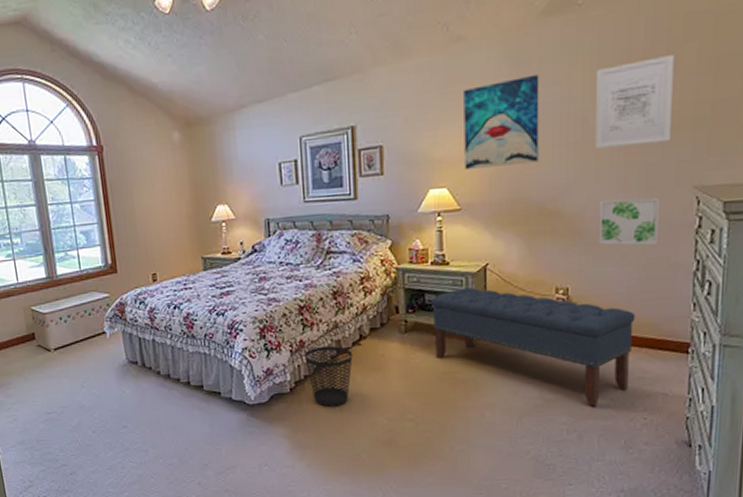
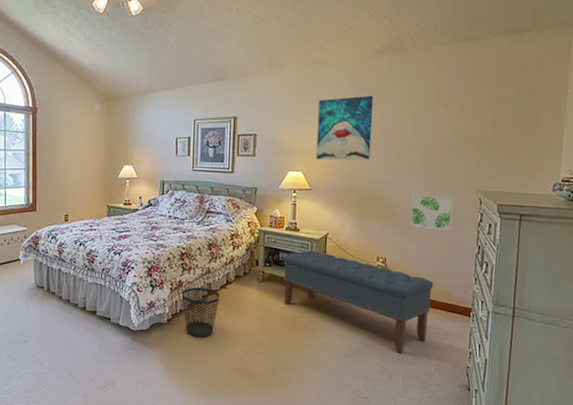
wall art: present [595,55,674,148] -> none [410,94,467,156]

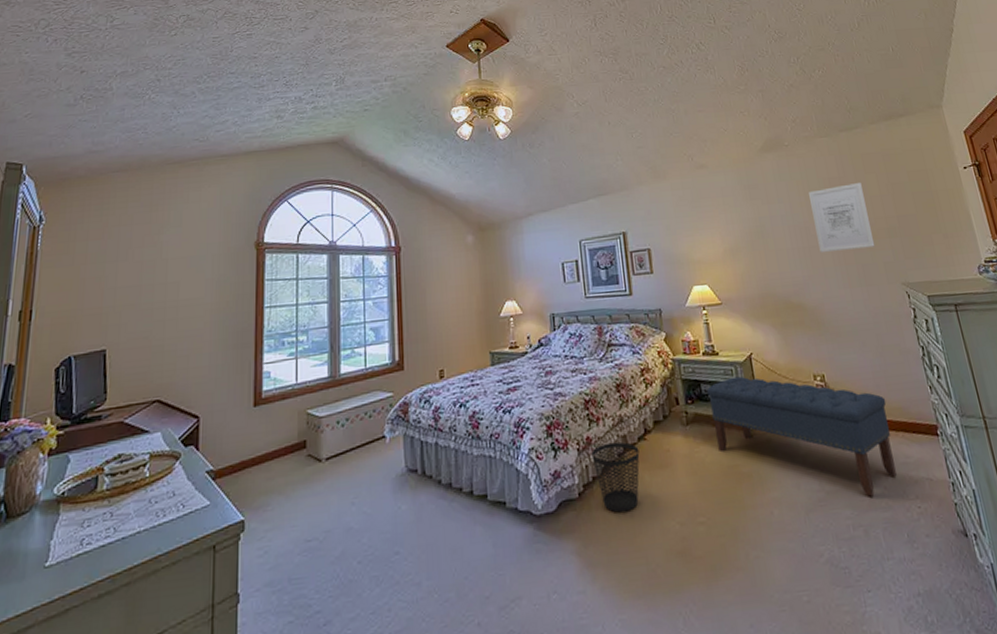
wall art: present [316,95,374,160] -> none [710,194,779,269]
wall art: present [409,193,454,231] -> none [833,292,886,334]
wall art: none [410,94,467,156] -> present [809,183,875,252]

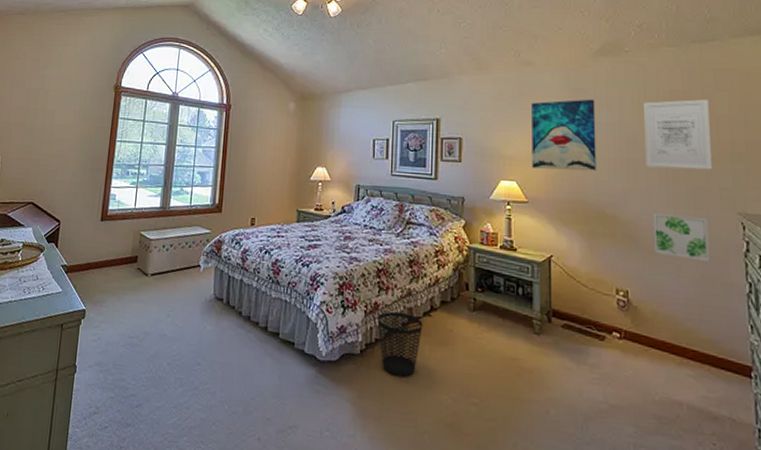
bench: present [707,376,897,497] -> none [499,274,695,422]
wall art: none [710,194,779,269] -> present [532,99,597,171]
wall art: none [833,292,886,334] -> present [652,212,709,261]

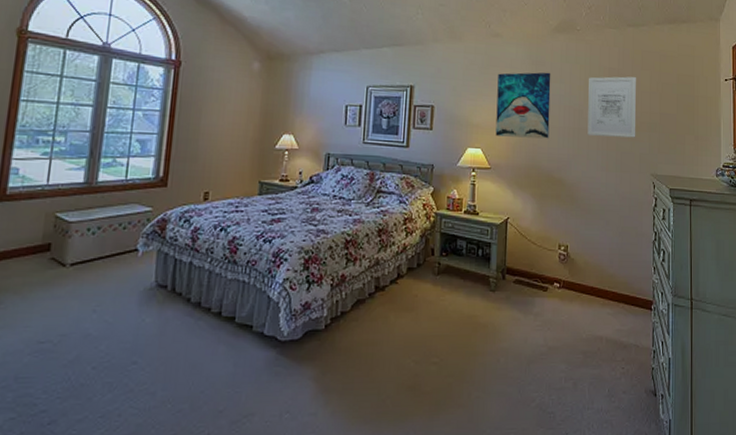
wastebasket: present [377,311,423,377] -> none [343,282,389,347]
wall art: present [652,212,709,261] -> none [589,175,629,216]

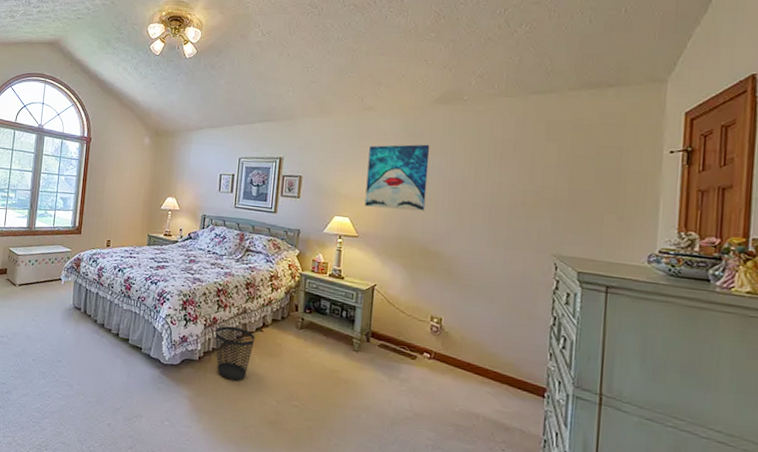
wastebasket: none [343,282,389,347] -> present [215,326,255,381]
wall art: present [587,76,637,138] -> none [471,148,539,215]

